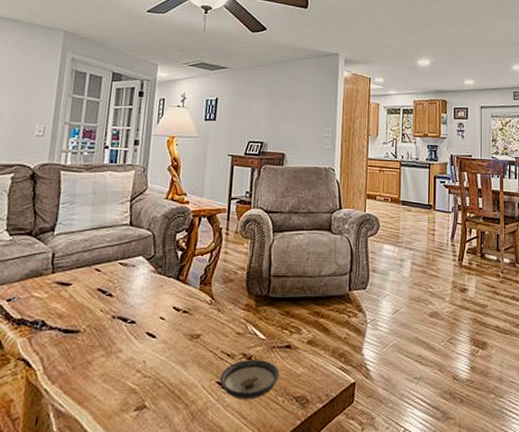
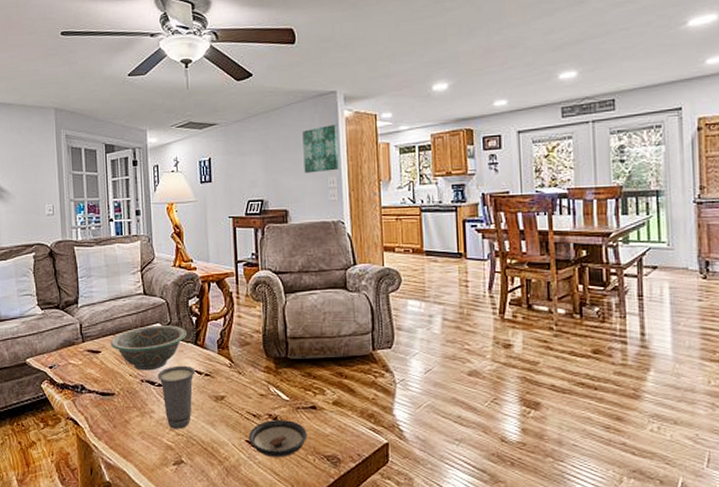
decorative bowl: none [83,258,170,306] -> present [110,325,187,371]
cup: none [131,301,174,370] -> present [157,365,196,429]
wall art: none [304,81,337,123] -> present [302,124,339,174]

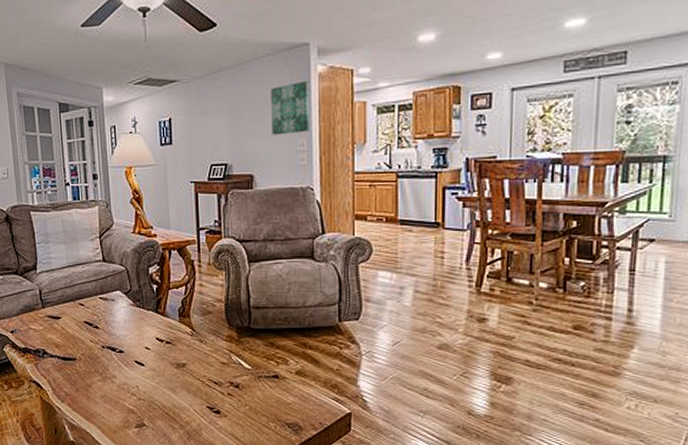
decorative bowl: present [110,325,187,371] -> none [70,293,147,337]
cup: present [157,365,196,429] -> none [118,332,157,394]
saucer: present [249,420,308,458] -> none [210,388,269,424]

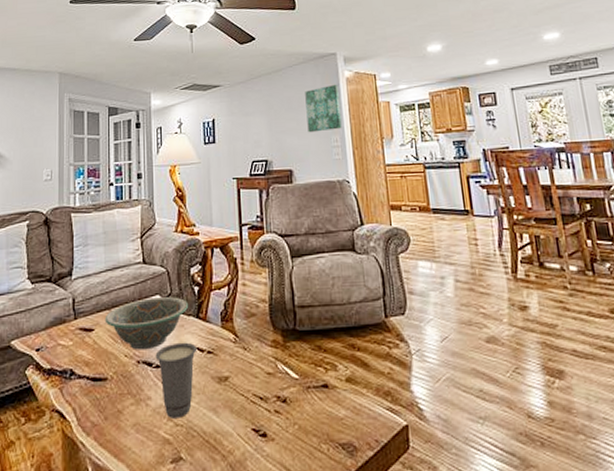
decorative bowl: none [70,293,147,337] -> present [105,297,188,350]
cup: none [118,332,157,394] -> present [155,342,198,418]

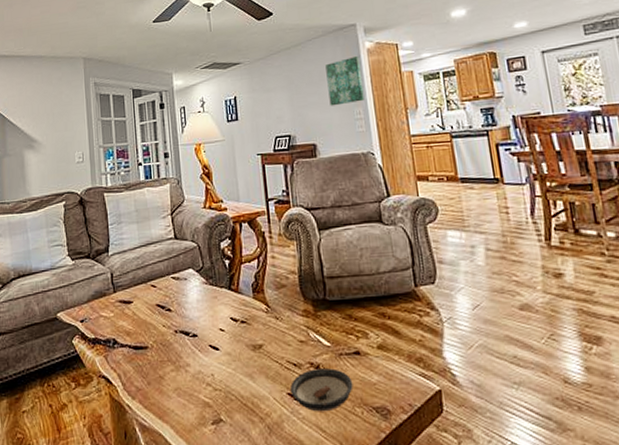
decorative bowl: present [105,297,188,350] -> none [142,270,220,321]
cup: present [155,342,198,418] -> none [191,312,231,384]
saucer: none [256,402,320,449] -> present [290,368,353,412]

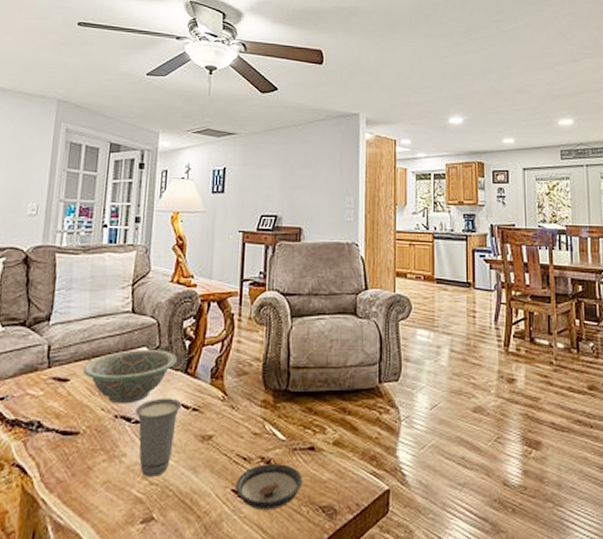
decorative bowl: none [142,270,220,321] -> present [82,350,177,404]
cup: none [191,312,231,384] -> present [135,398,182,477]
wall art: present [325,55,364,106] -> none [322,145,358,192]

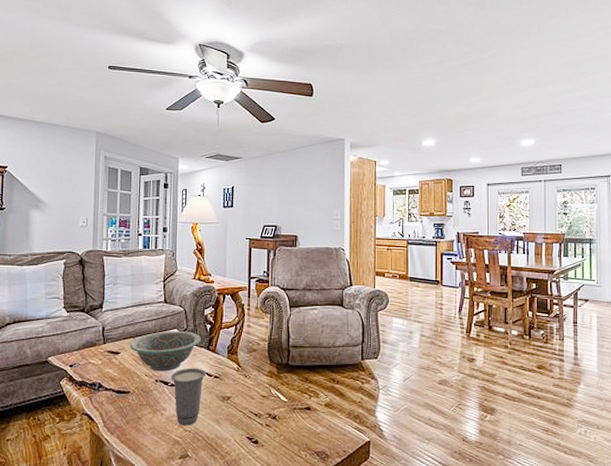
saucer: present [236,464,303,511] -> none [250,419,301,453]

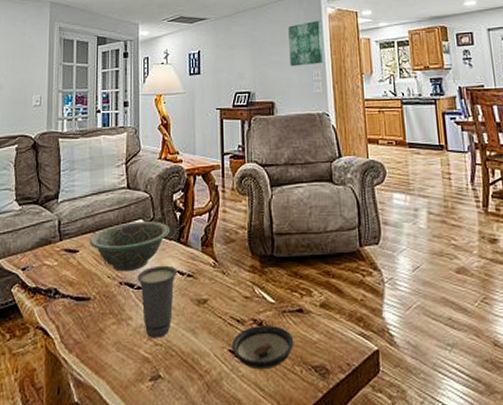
saucer: none [250,419,301,453] -> present [232,326,294,370]
wall art: none [313,166,343,206] -> present [288,20,323,67]

